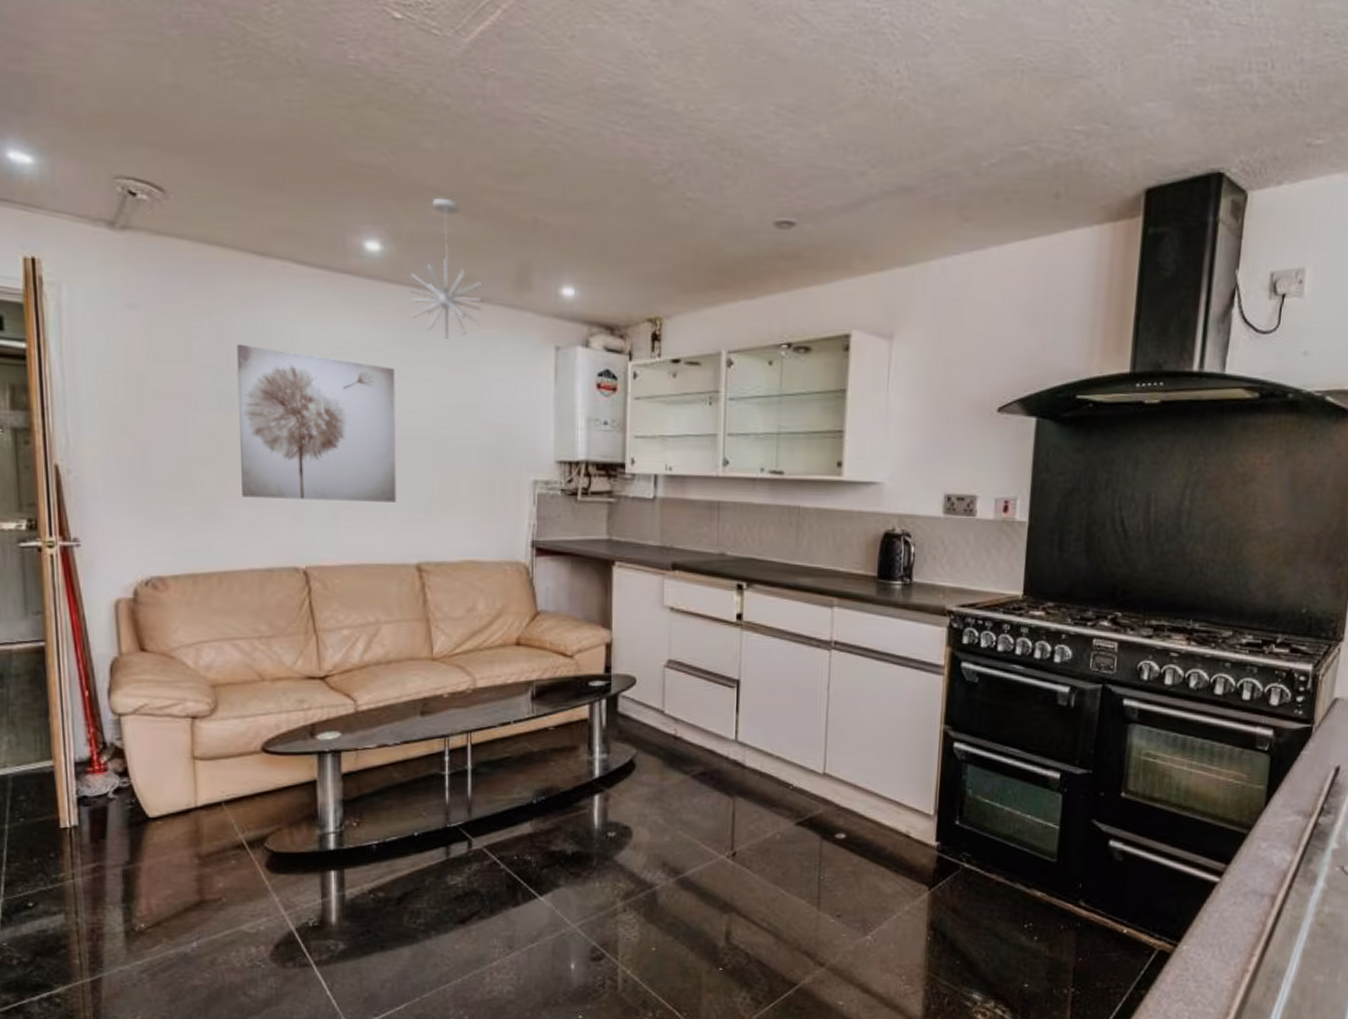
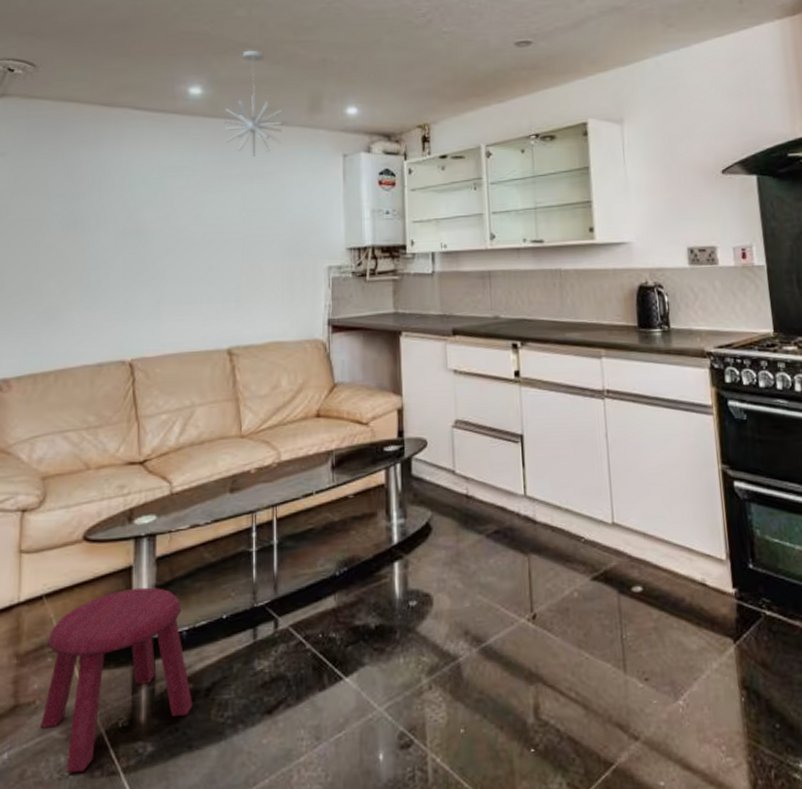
stool: none [228,801,384,962] -> present [40,587,193,773]
wall art: present [236,344,396,502] -> none [80,175,212,302]

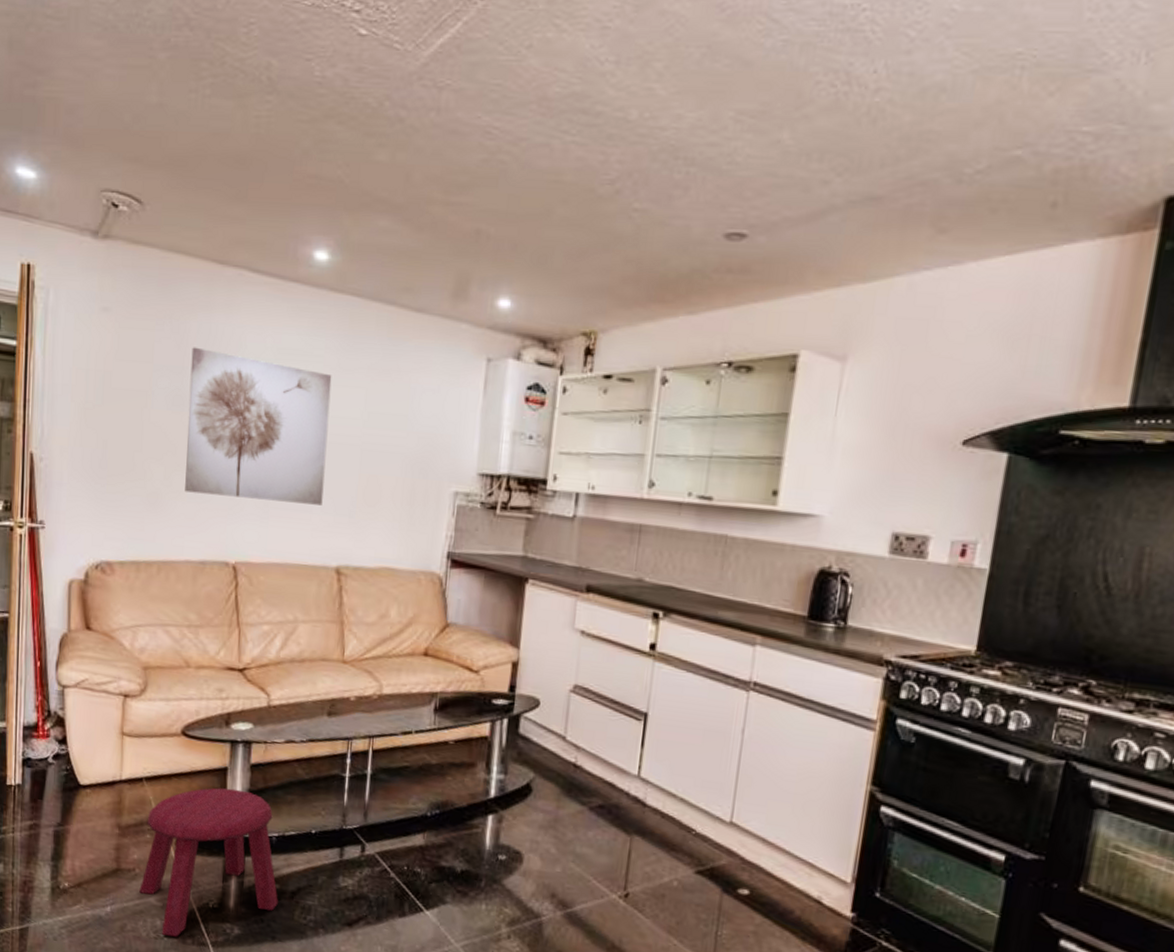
wall art: none [80,175,212,302] -> present [185,347,332,506]
pendant light: present [223,50,283,156] -> none [350,208,420,347]

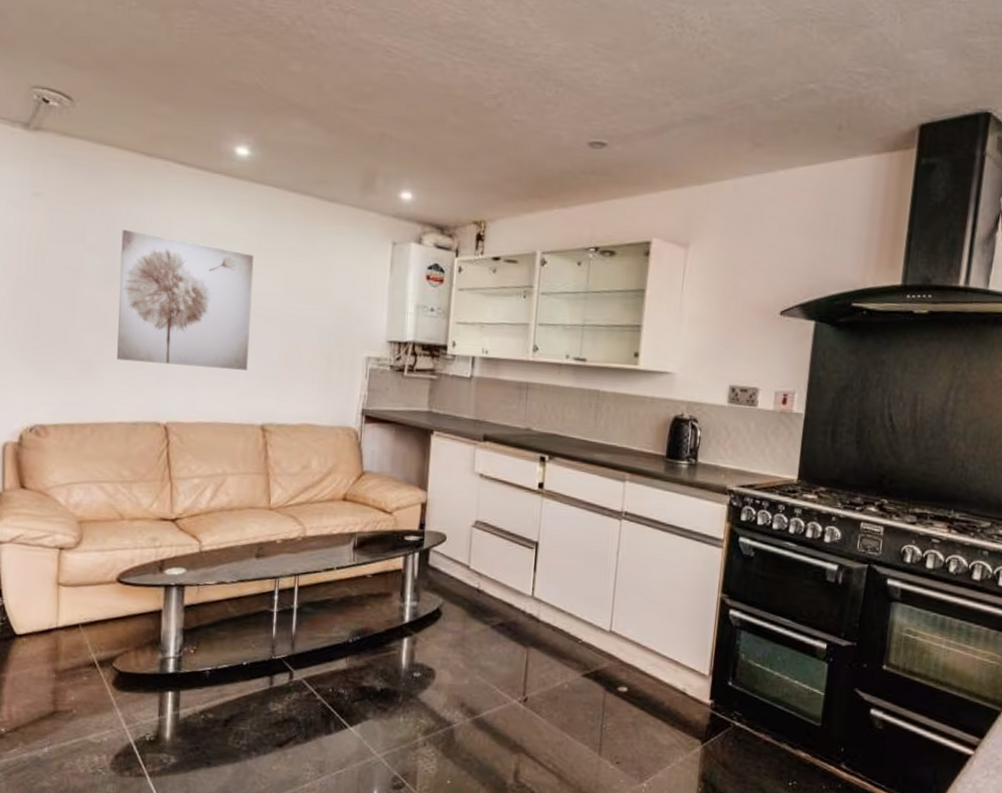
stool: present [139,788,278,937] -> none [77,629,212,771]

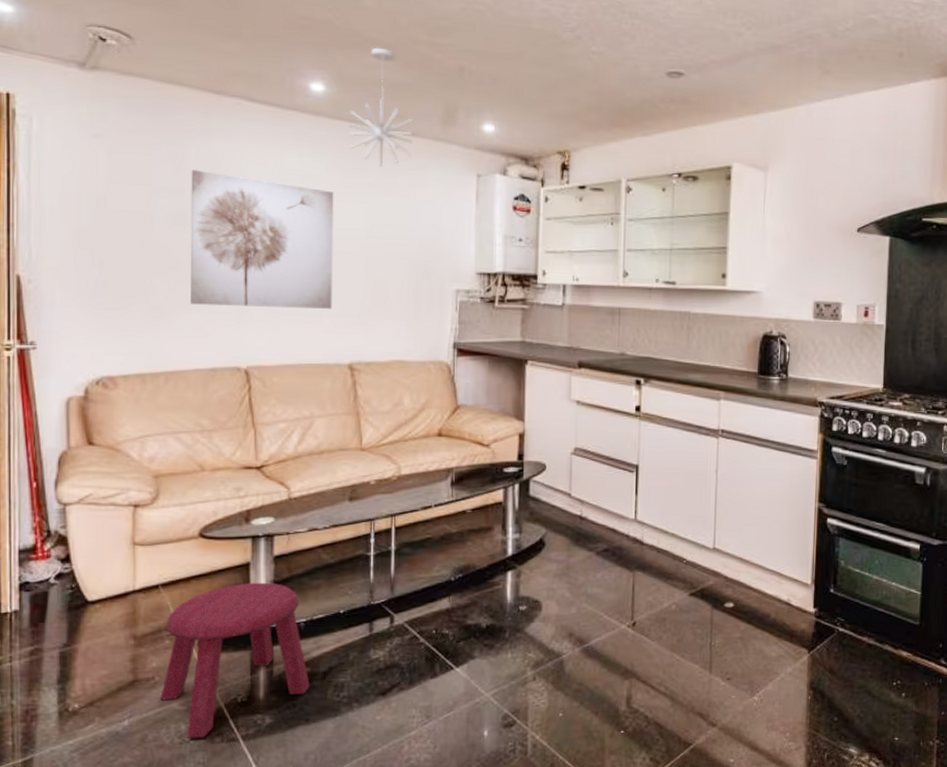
stool: none [77,629,212,771] -> present [160,582,310,738]
pendant light: none [270,112,333,232] -> present [348,47,414,167]

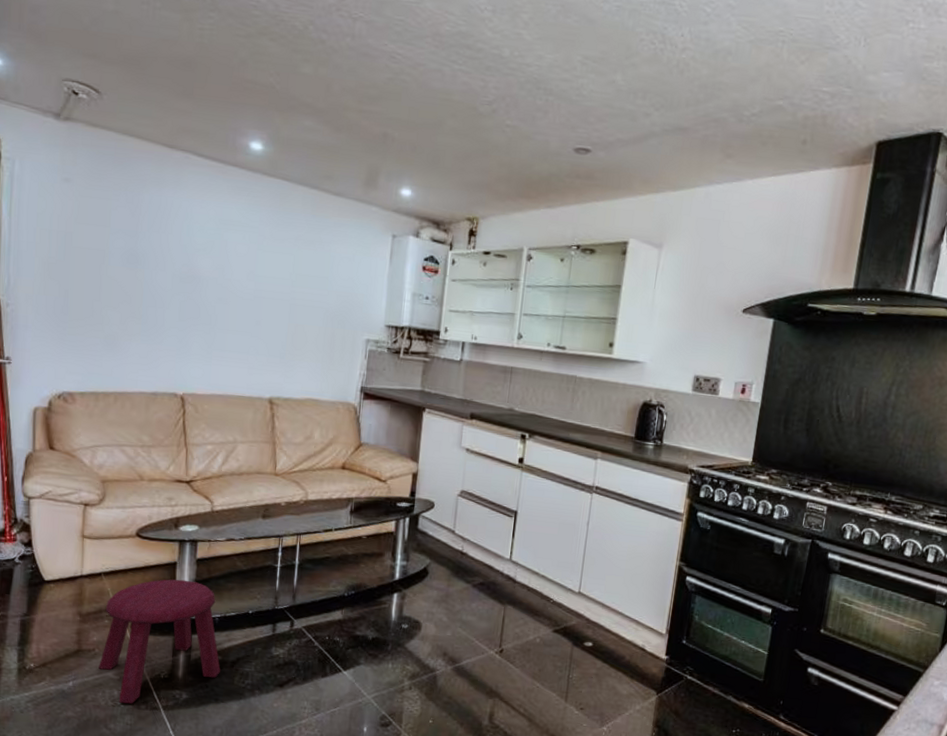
wall art: present [190,169,334,309] -> none [138,215,266,348]
pendant light: present [348,47,414,167] -> none [281,111,339,223]

